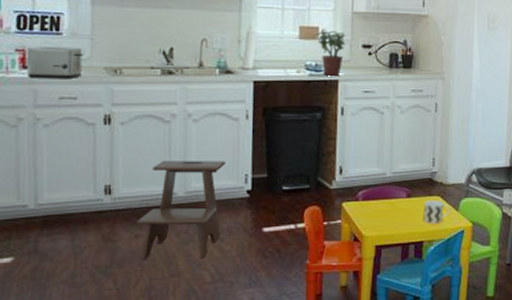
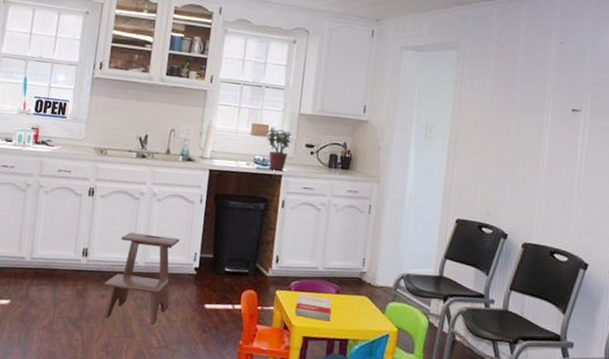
toaster: present [26,46,84,80] -> none [38,126,80,156]
book: none [364,202,404,227] -> present [294,293,332,322]
cup: present [423,201,450,225] -> none [349,299,377,325]

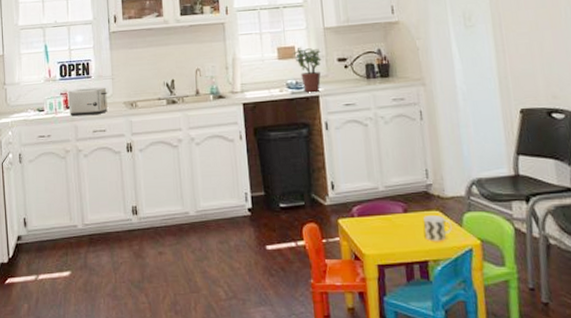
toaster: none [38,126,80,156] -> present [68,87,108,116]
step stool: present [103,232,180,325] -> none [160,180,229,276]
book: present [294,293,332,322] -> none [362,218,404,245]
cup: none [349,299,377,325] -> present [422,215,453,242]

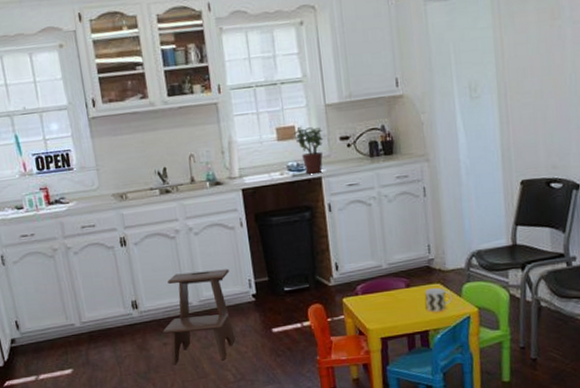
toaster: present [68,87,108,116] -> none [48,179,95,212]
step stool: none [160,180,229,276] -> present [163,269,236,365]

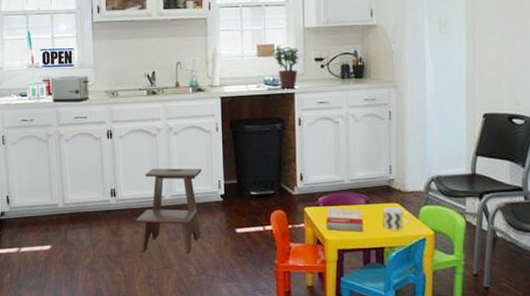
toaster: none [48,179,95,212] -> present [50,75,90,102]
book: none [366,293,406,319] -> present [325,208,364,232]

